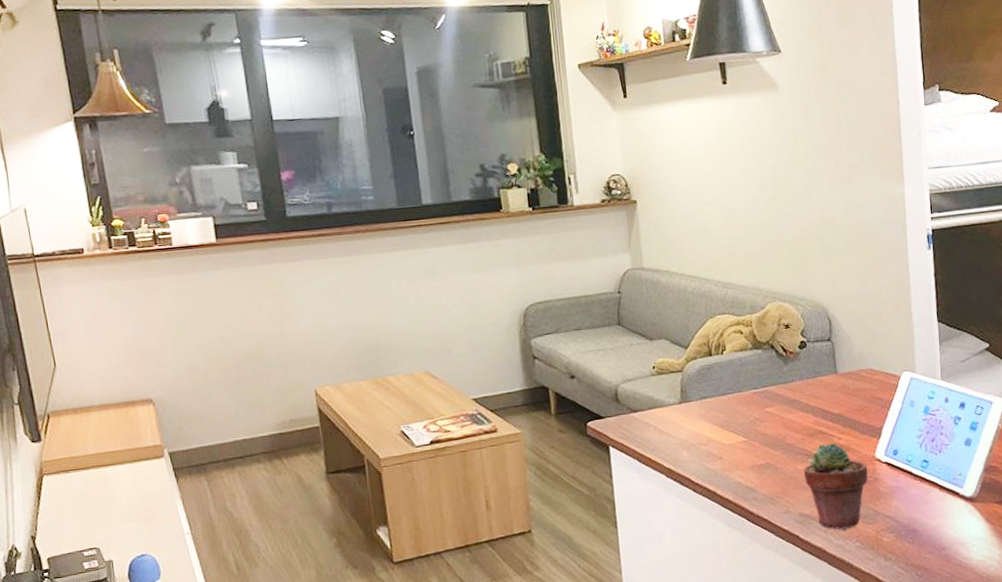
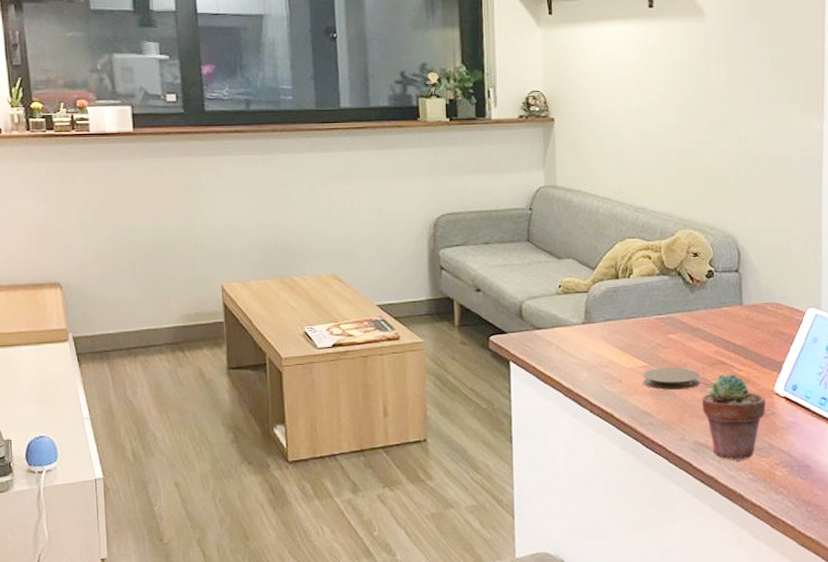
coaster: none [742,440,801,464] -> present [642,367,700,391]

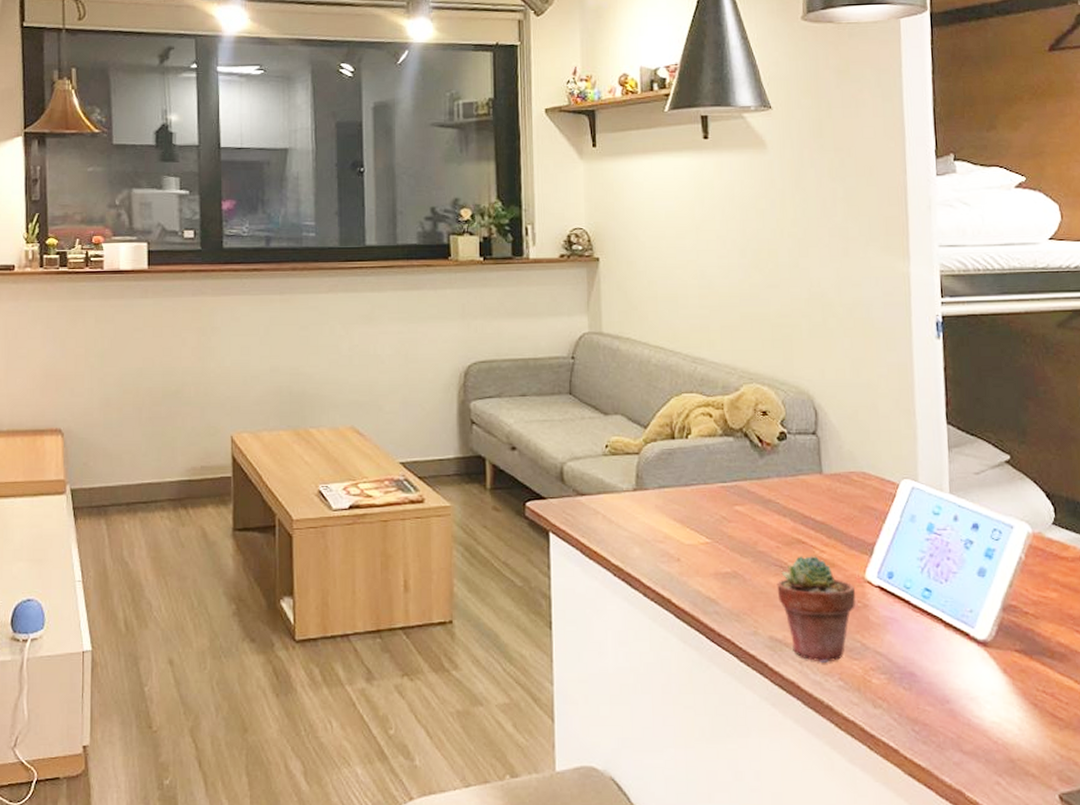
coaster: present [642,367,700,391] -> none [705,546,774,573]

